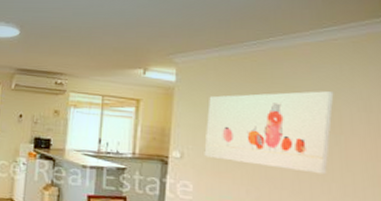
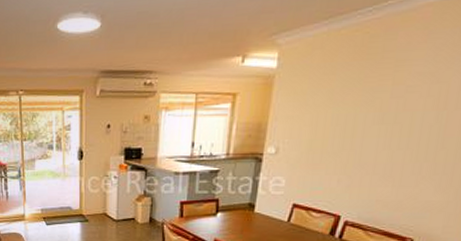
wall art: present [204,91,334,175] -> none [299,62,447,155]

